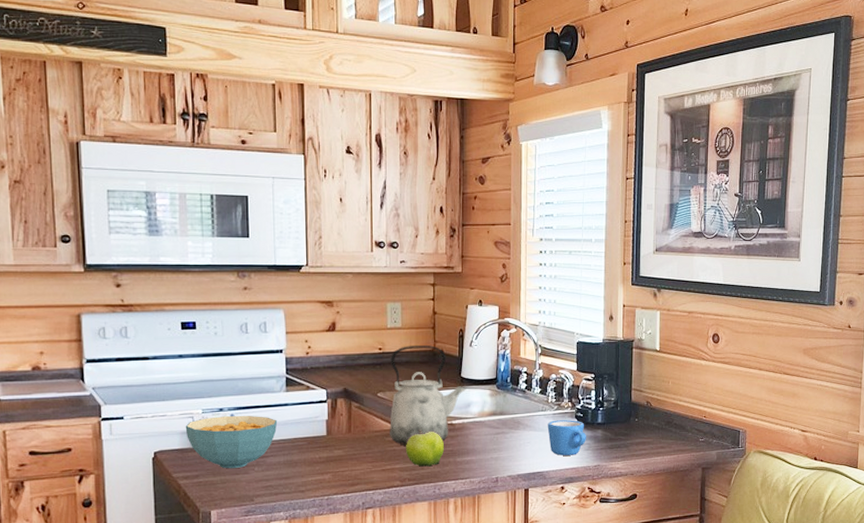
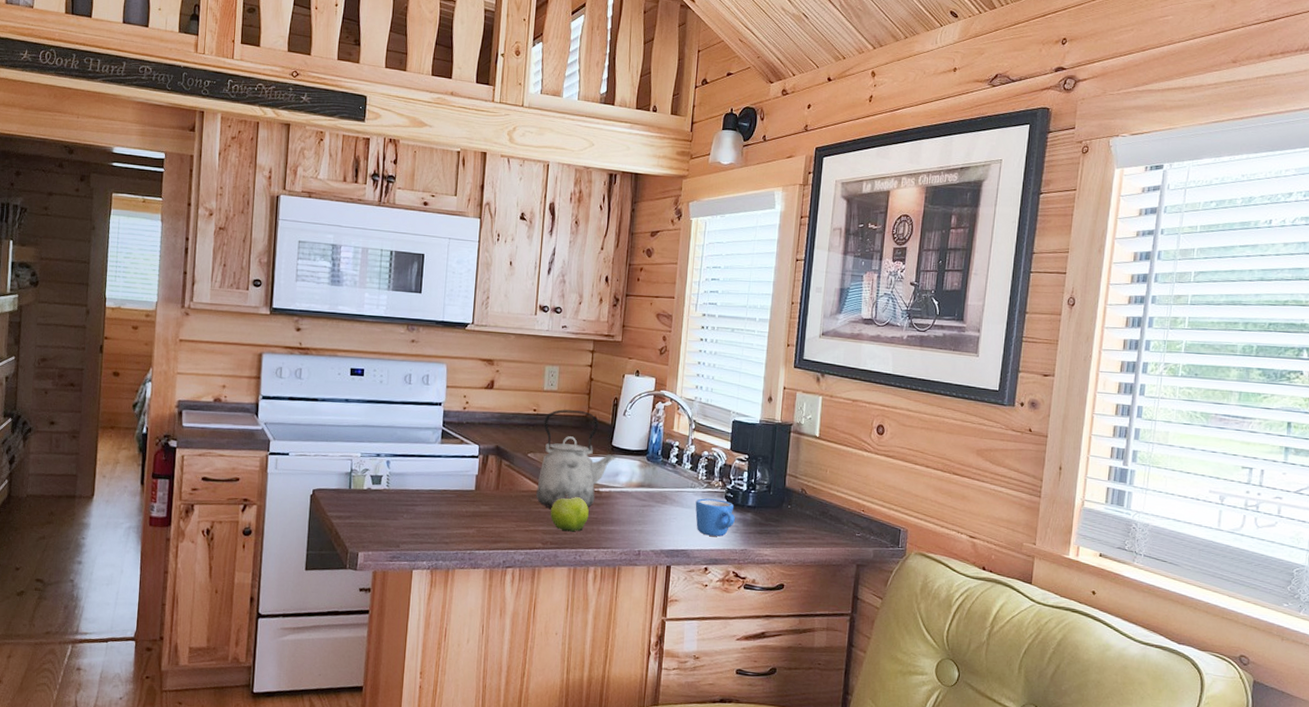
cereal bowl: present [185,416,278,468] -> none [343,461,430,514]

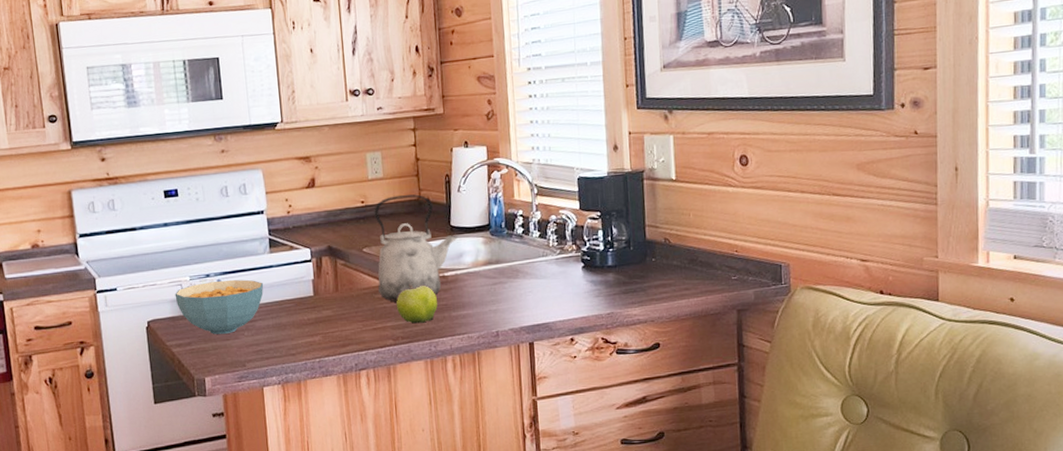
cereal bowl: none [343,461,430,514] -> present [175,279,264,335]
mug: present [695,498,735,537] -> none [550,264,596,304]

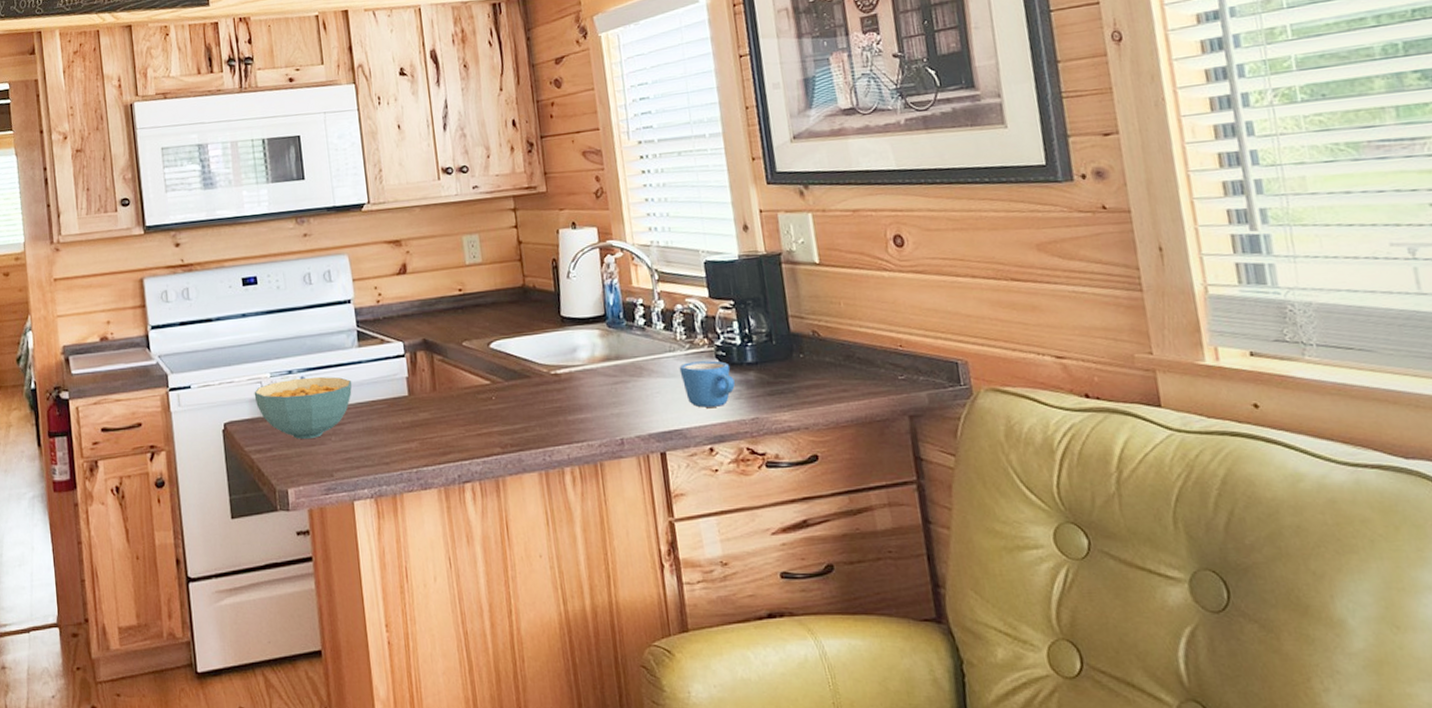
kettle: present [374,194,458,302] -> none [473,281,570,404]
fruit: present [396,284,438,324] -> none [503,383,551,429]
mug: none [550,264,596,304] -> present [679,360,735,408]

